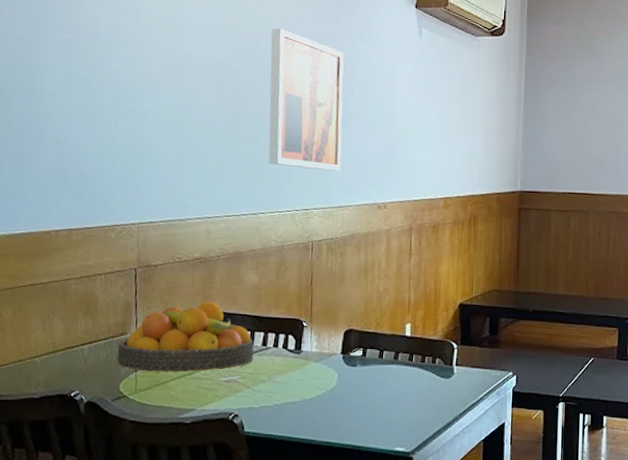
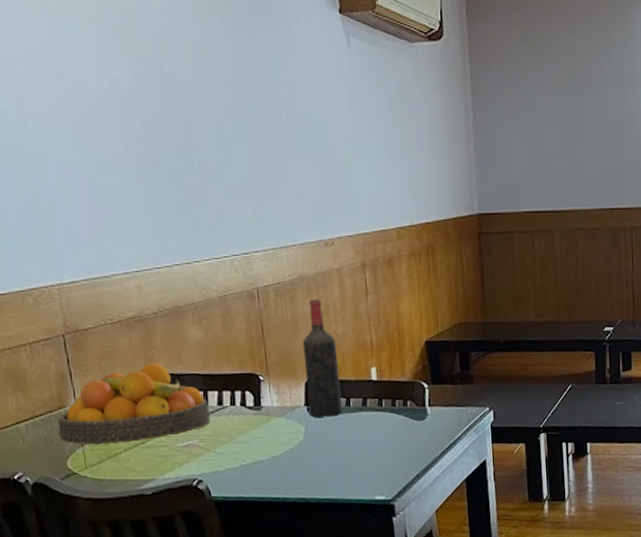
wall art: present [268,28,344,171] -> none [176,48,278,208]
wine bottle: none [344,255,377,366] -> present [303,299,342,417]

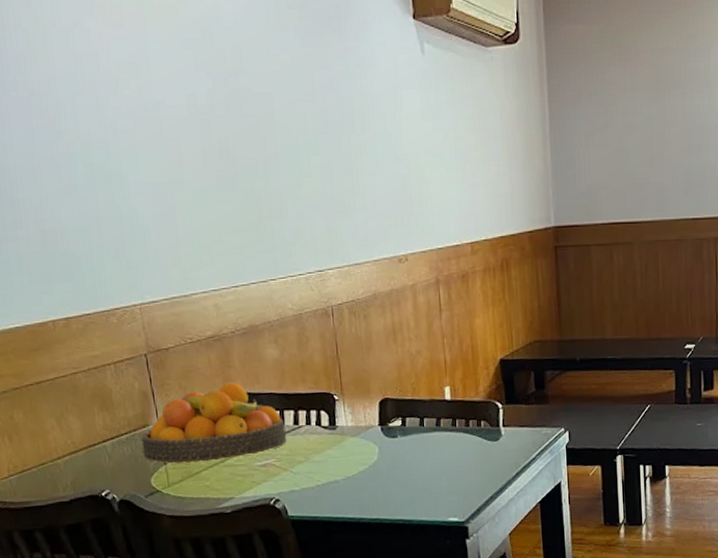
wine bottle: present [303,299,342,417] -> none [376,316,416,437]

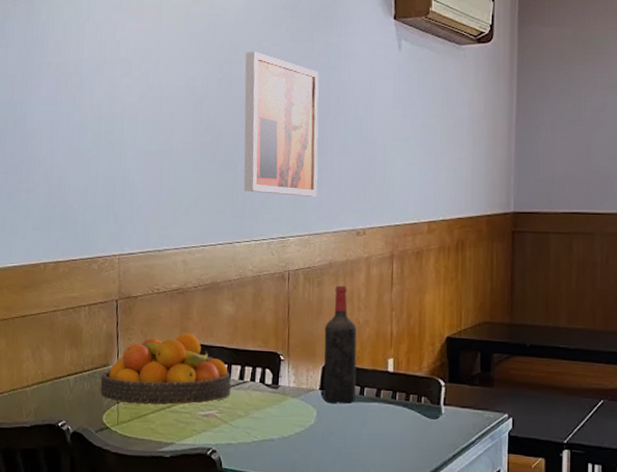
wall art: none [251,61,352,225] -> present [243,52,319,197]
wine bottle: none [376,316,416,437] -> present [323,285,357,403]

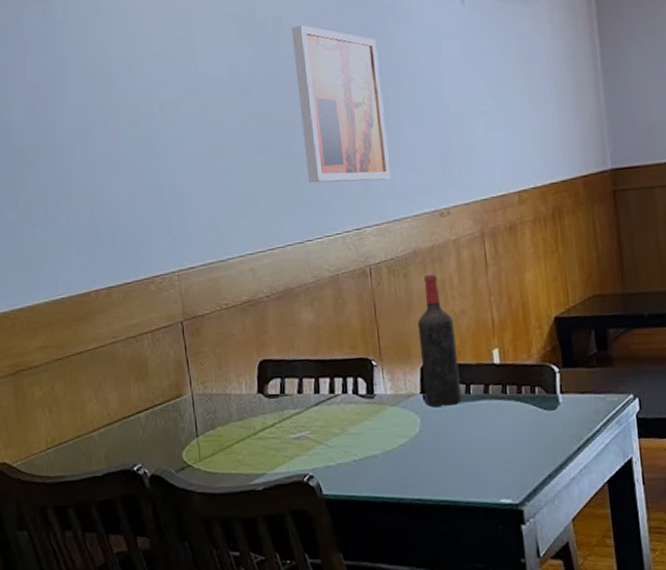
fruit bowl: present [100,333,231,406] -> none [174,349,322,436]

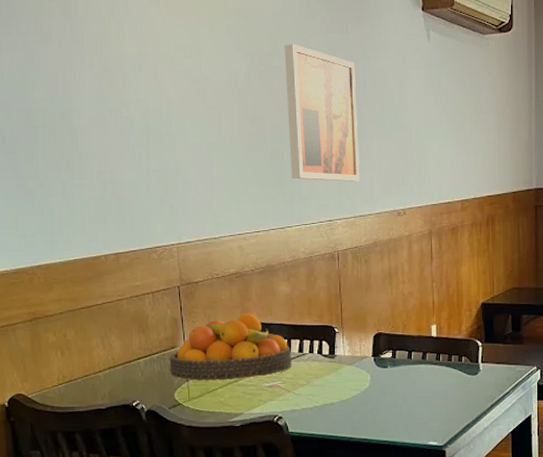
fruit bowl: none [174,349,322,436] -> present [169,313,292,381]
wine bottle: present [417,274,461,406] -> none [374,262,404,367]

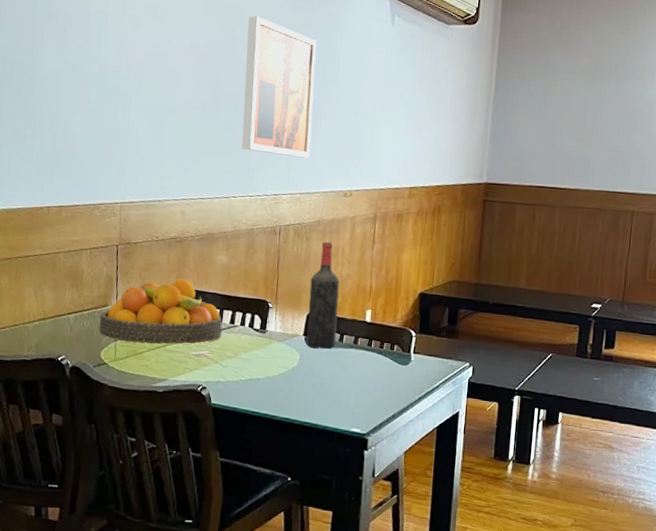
wine bottle: none [374,262,404,367] -> present [306,241,340,349]

